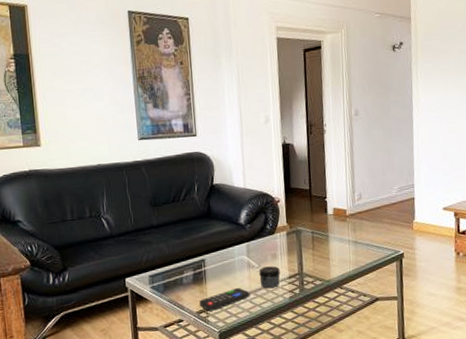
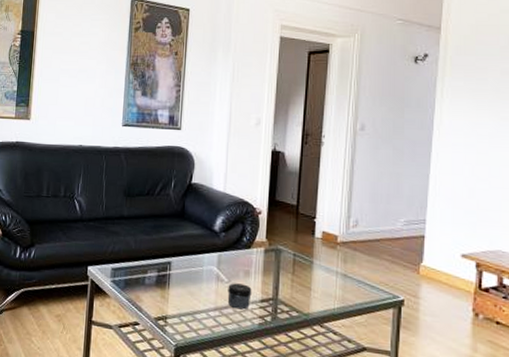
remote control: present [199,287,250,311] -> none [159,300,215,321]

